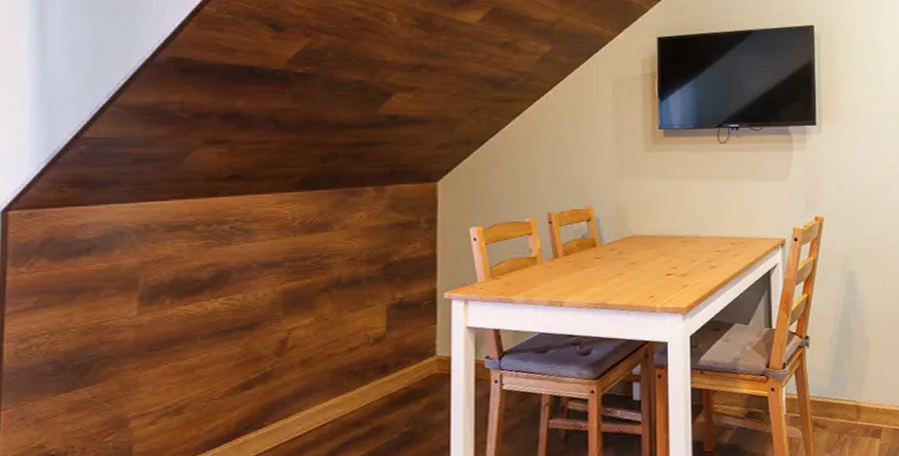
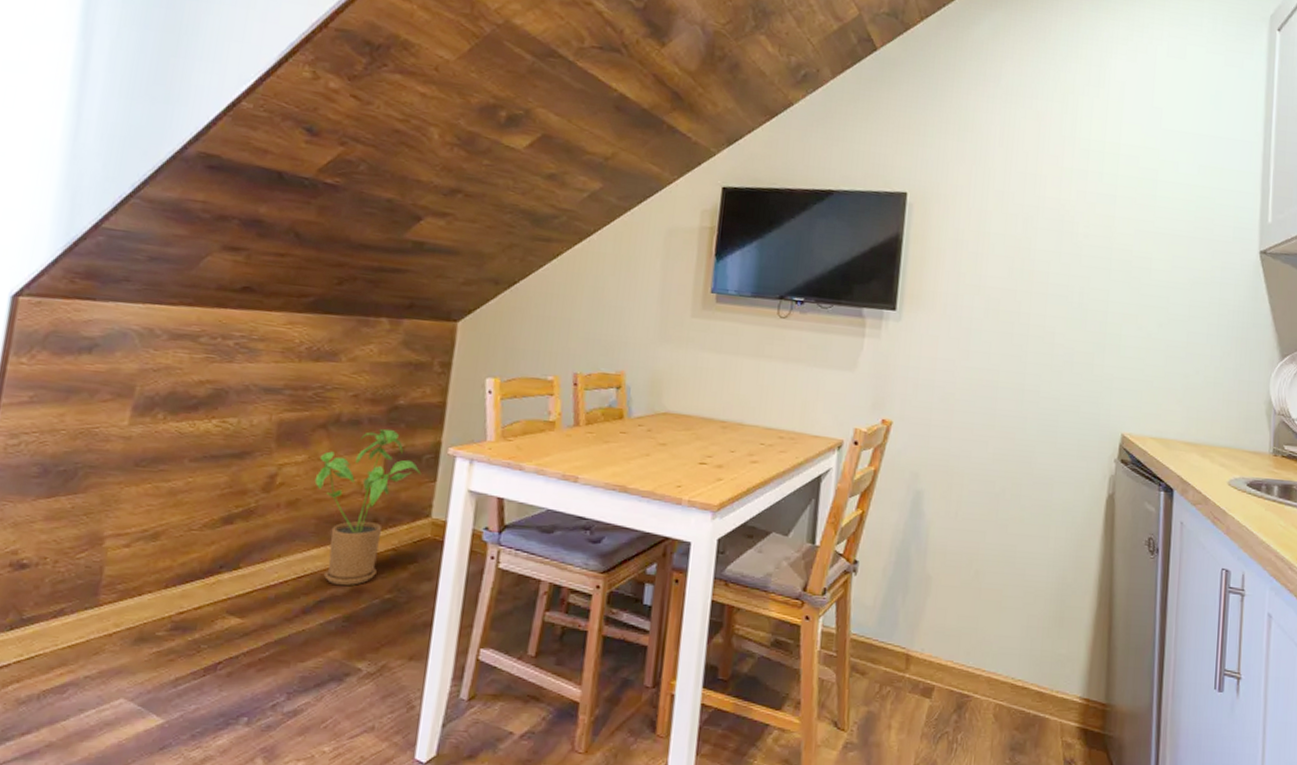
house plant: none [324,284,422,428] -> present [314,429,422,586]

